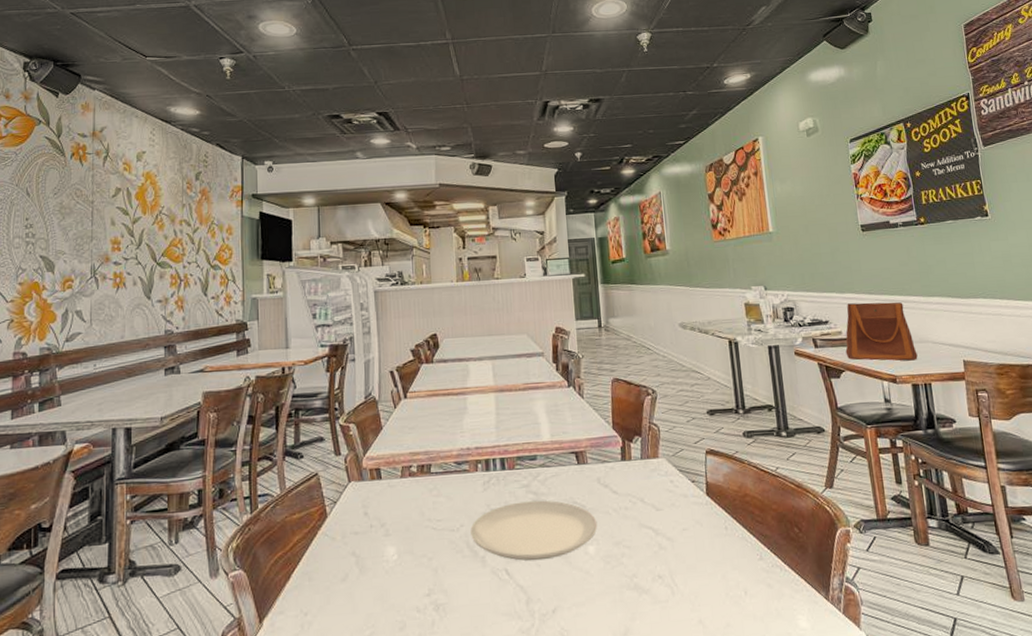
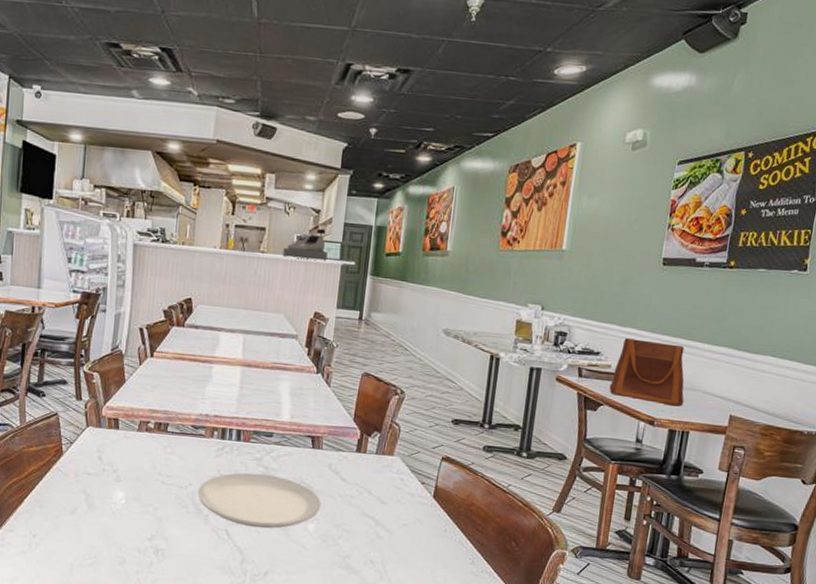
cash register: none [516,248,558,281] -> present [282,228,328,262]

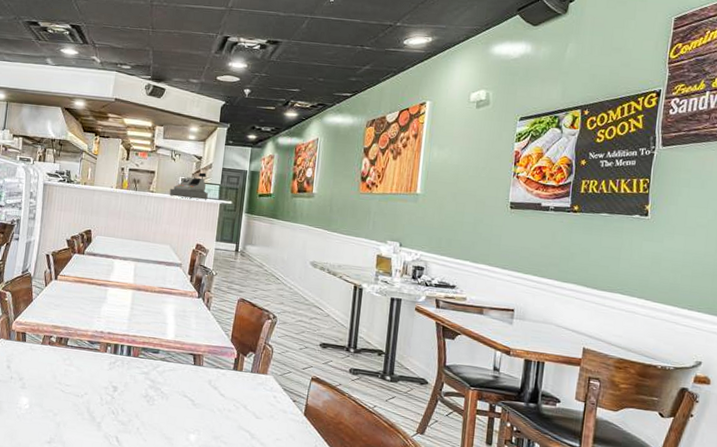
plate: present [197,472,322,528] -> none [92,385,202,437]
shopping bag: present [609,338,685,407] -> none [465,273,538,339]

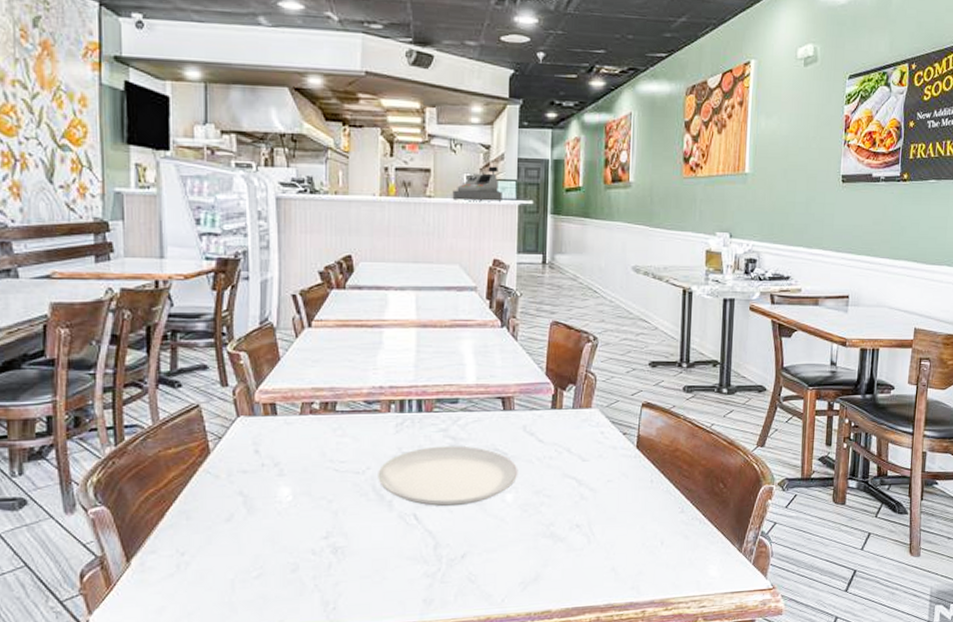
plate: none [92,385,202,437] -> present [378,445,518,507]

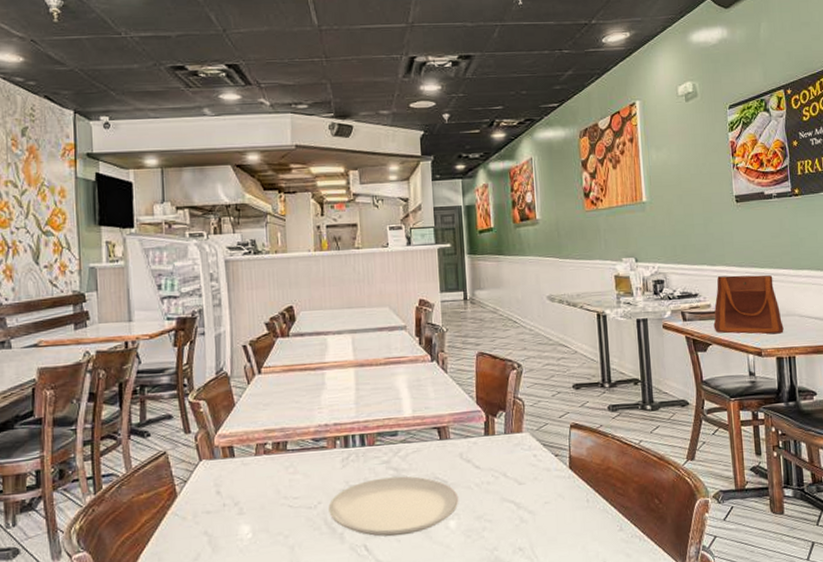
cash register: present [452,166,502,203] -> none [378,216,423,251]
shopping bag: none [801,260,872,325] -> present [713,274,784,334]

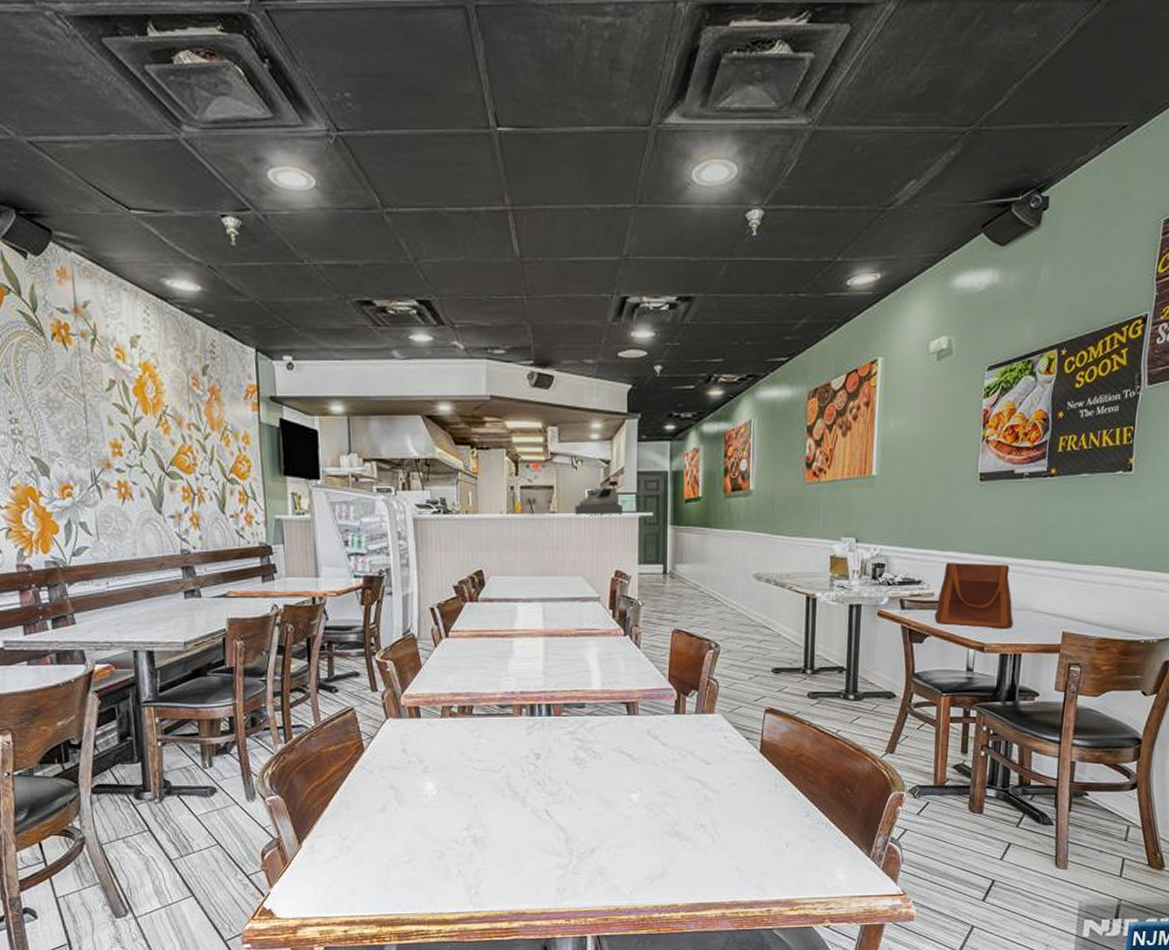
plate: present [328,476,459,537] -> none [512,748,643,804]
cash register: none [378,216,423,251] -> present [575,480,623,516]

